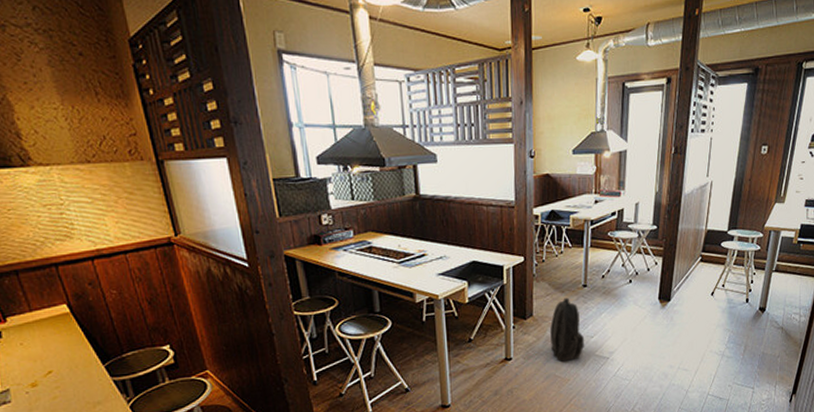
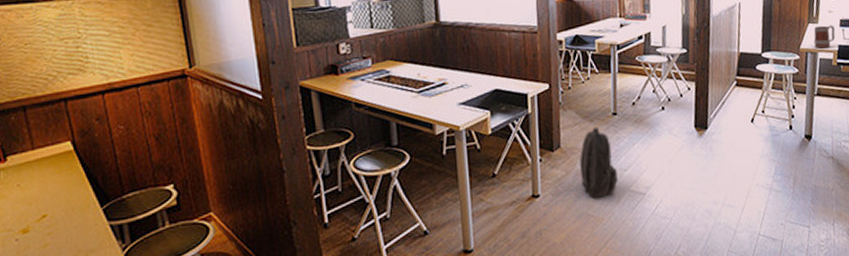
beer mug: none [778,205,799,227] -> present [813,25,836,49]

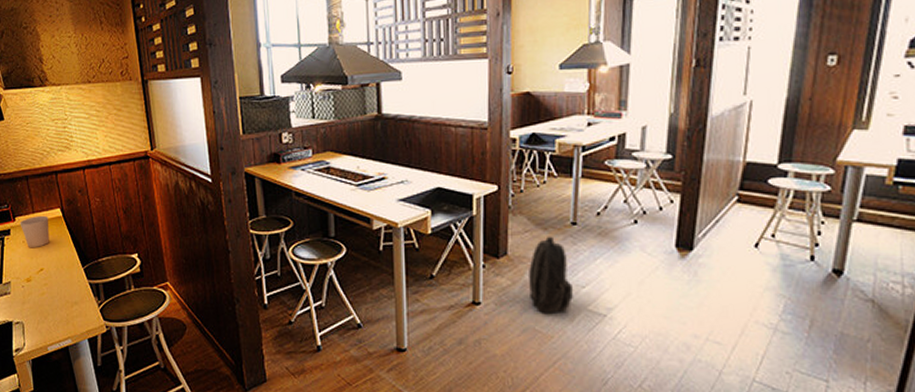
dixie cup: none [13,151,56,192] -> present [20,215,49,248]
beer mug: present [813,25,836,49] -> none [859,132,895,162]

